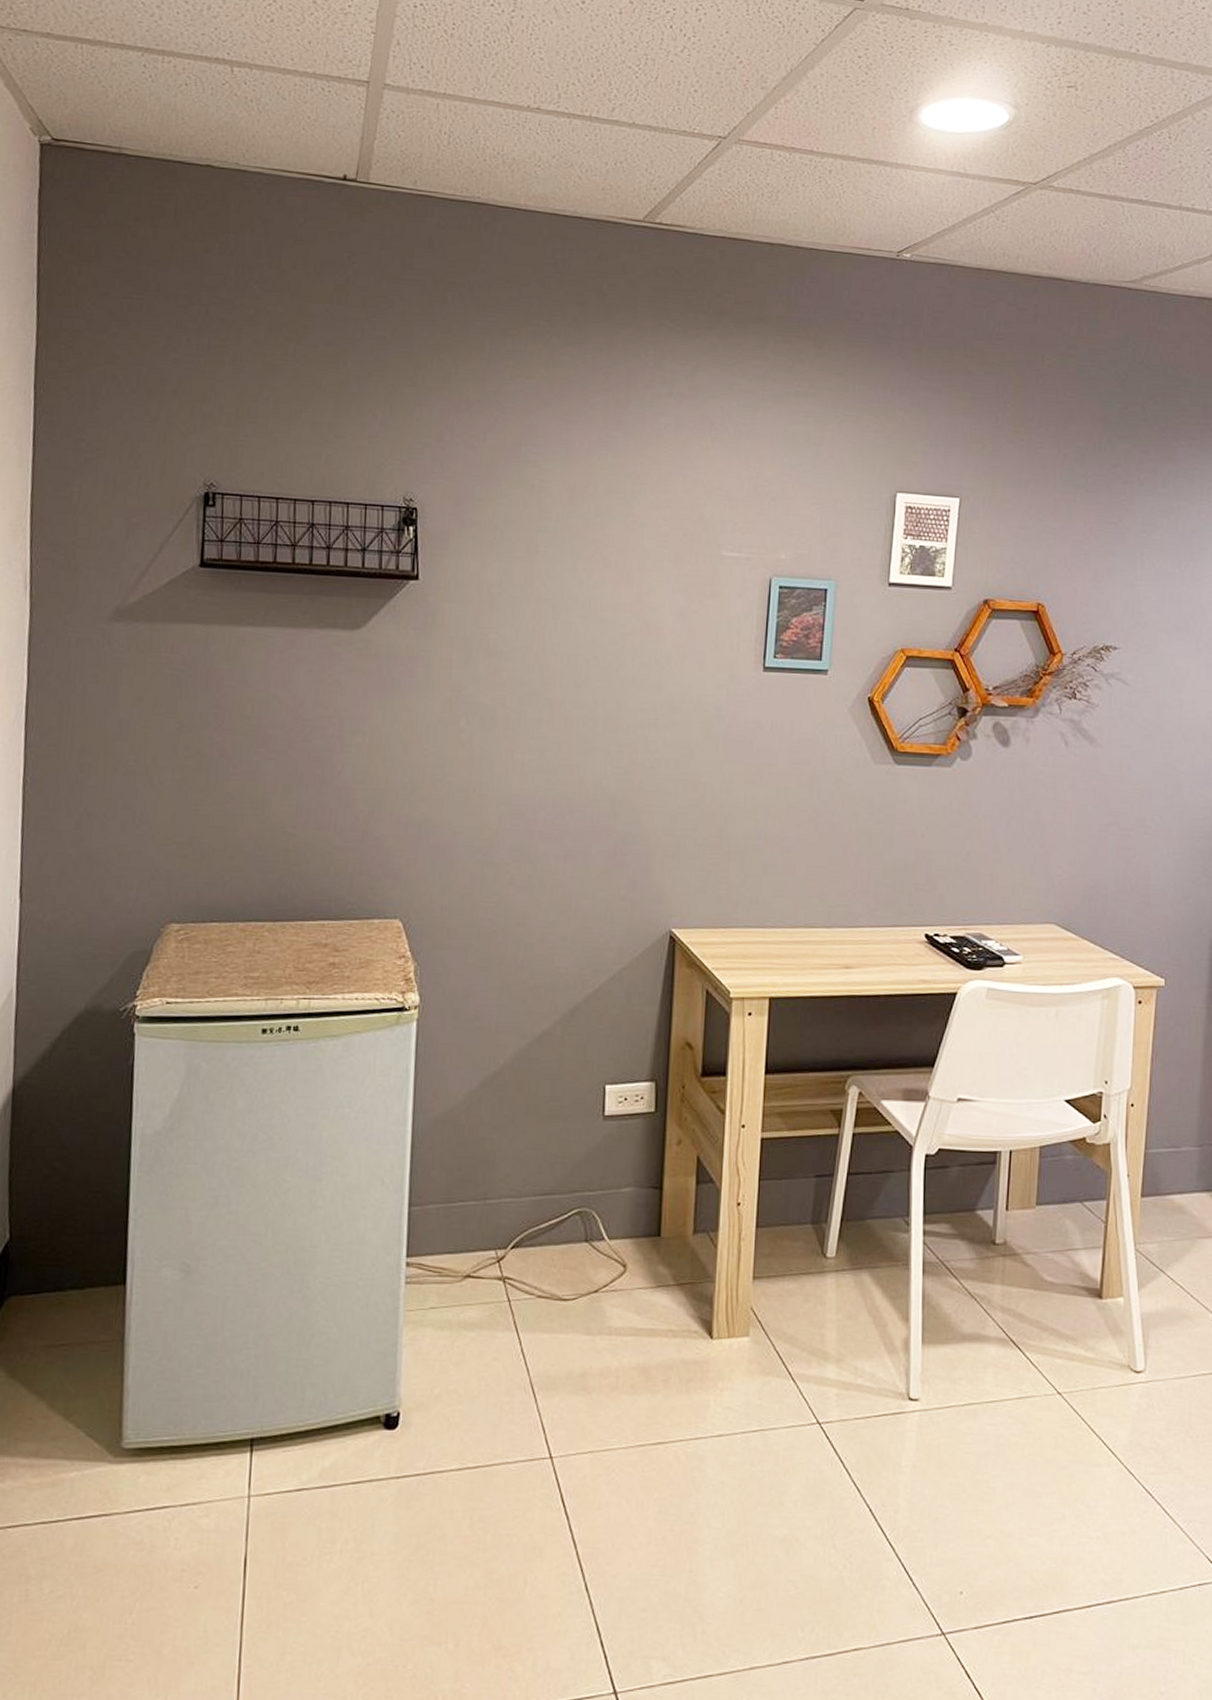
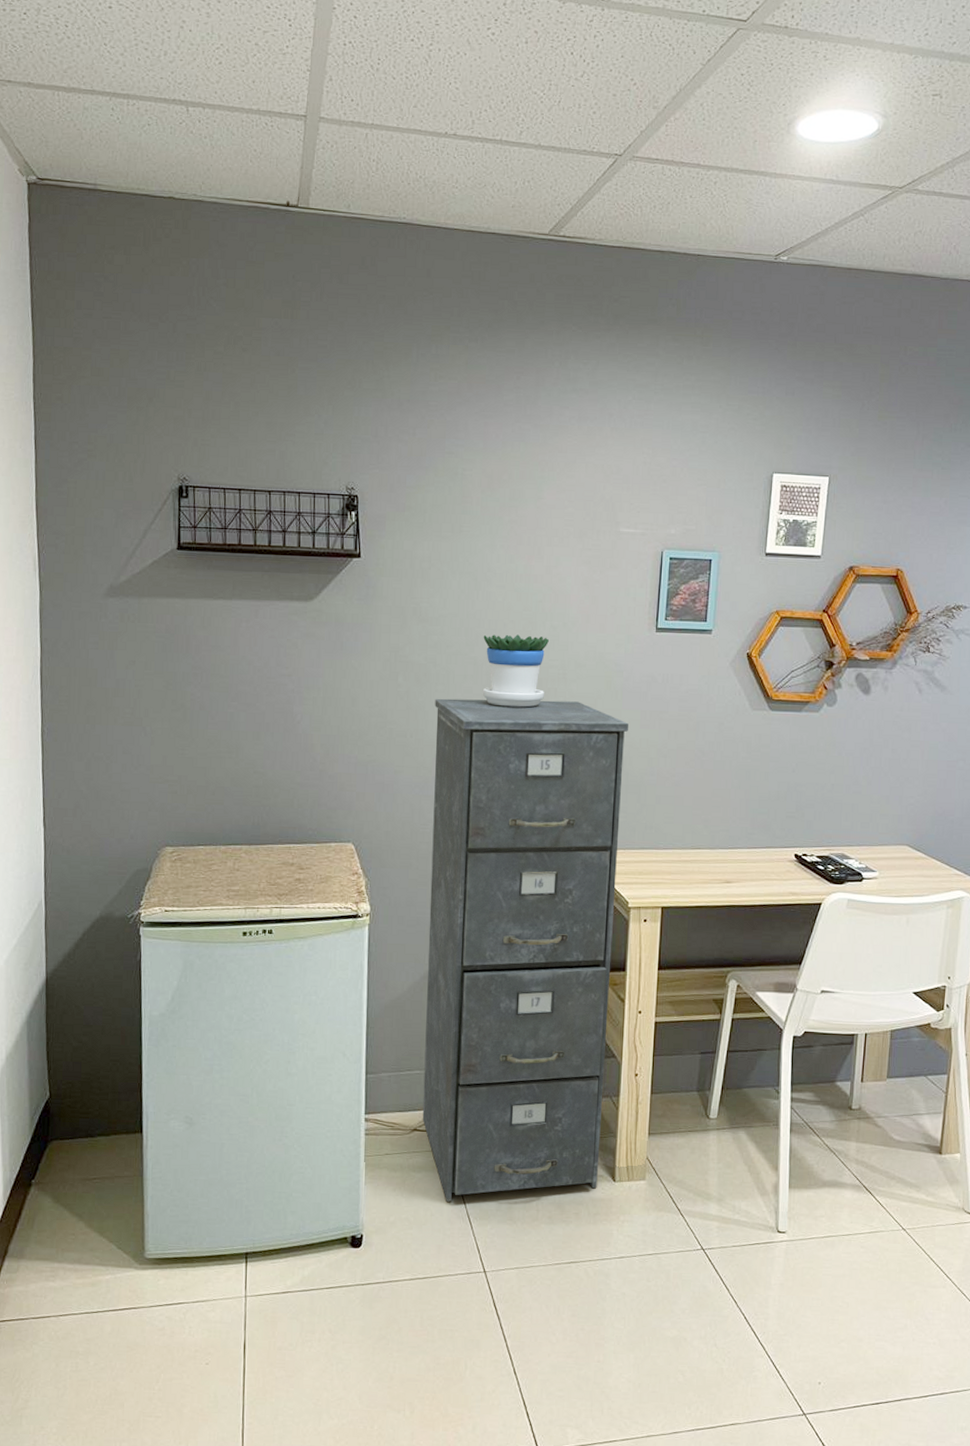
filing cabinet: none [477,746,731,1368] -> present [422,698,628,1202]
flowerpot: none [559,672,638,758] -> present [482,634,549,708]

